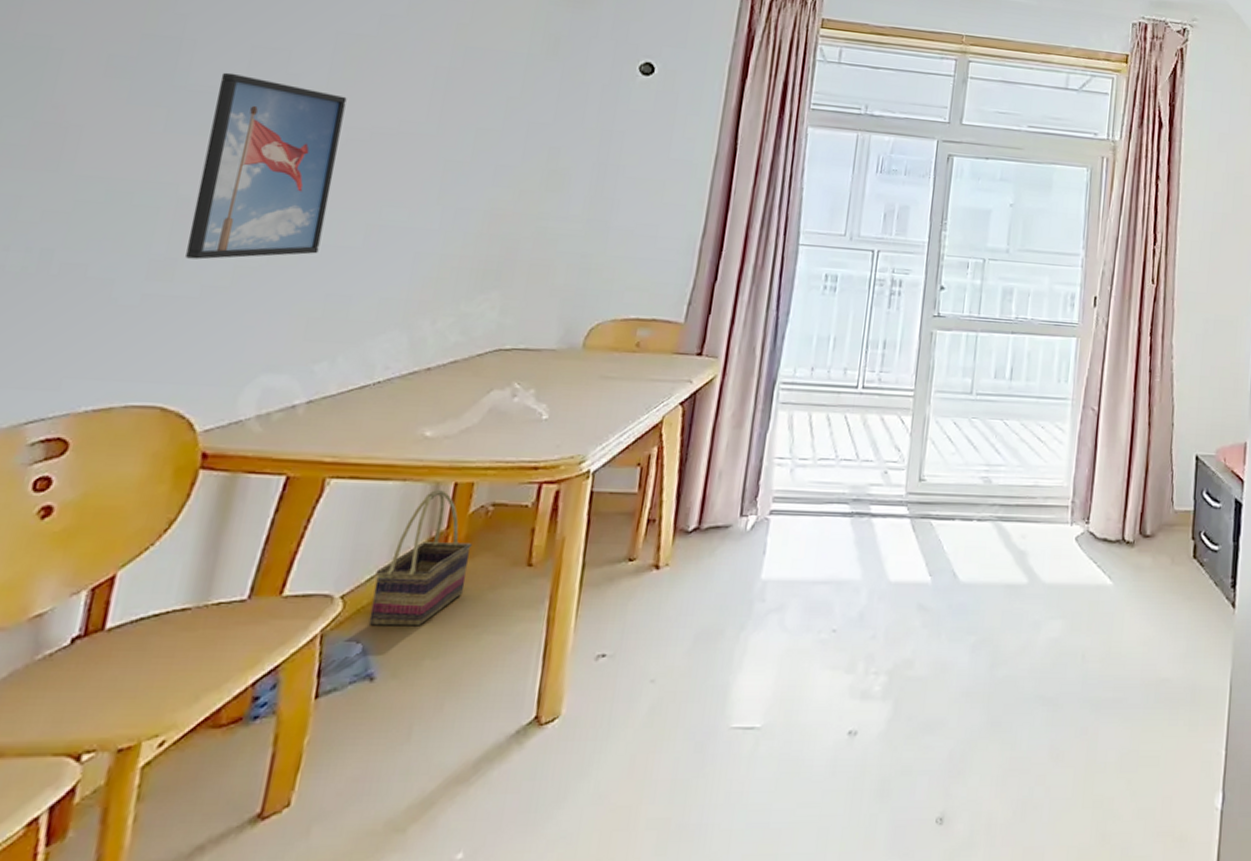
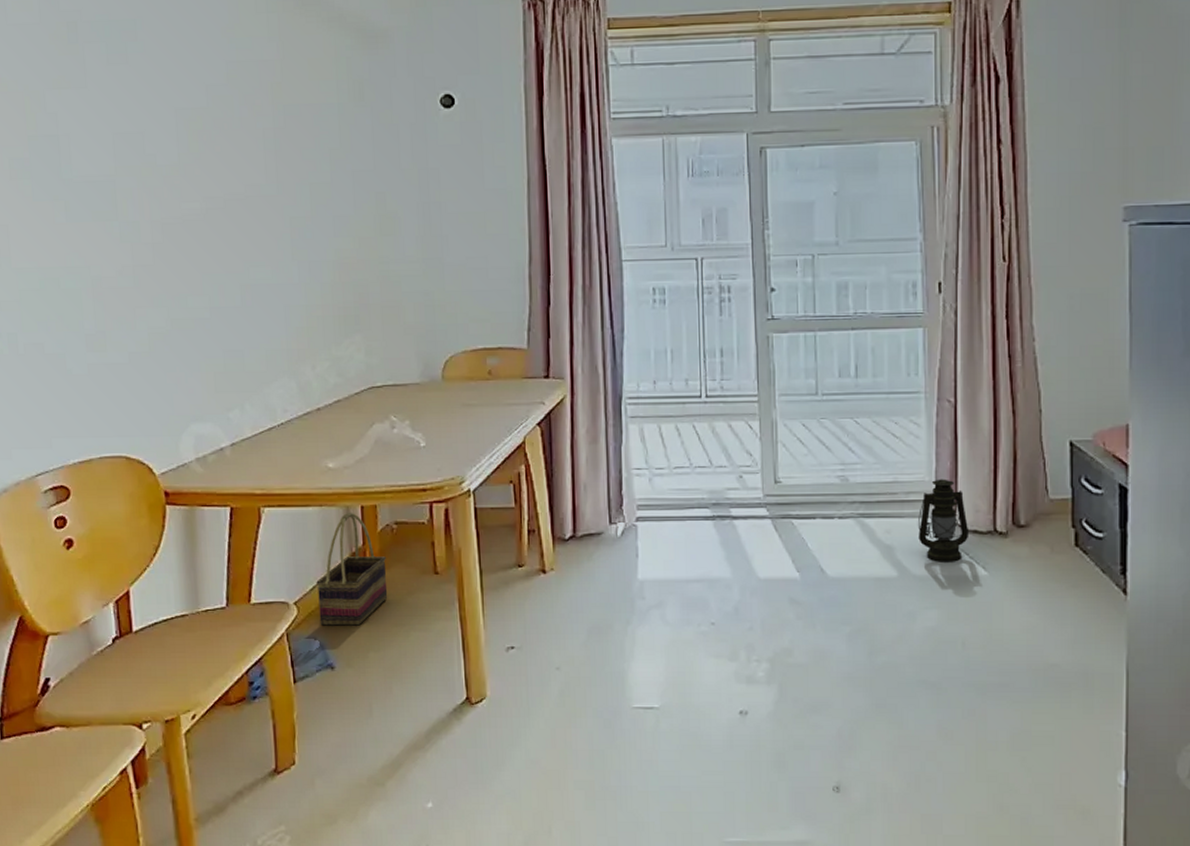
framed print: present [185,72,347,260] -> none [96,161,208,331]
lantern: none [1051,485,1100,570] -> present [917,479,970,562]

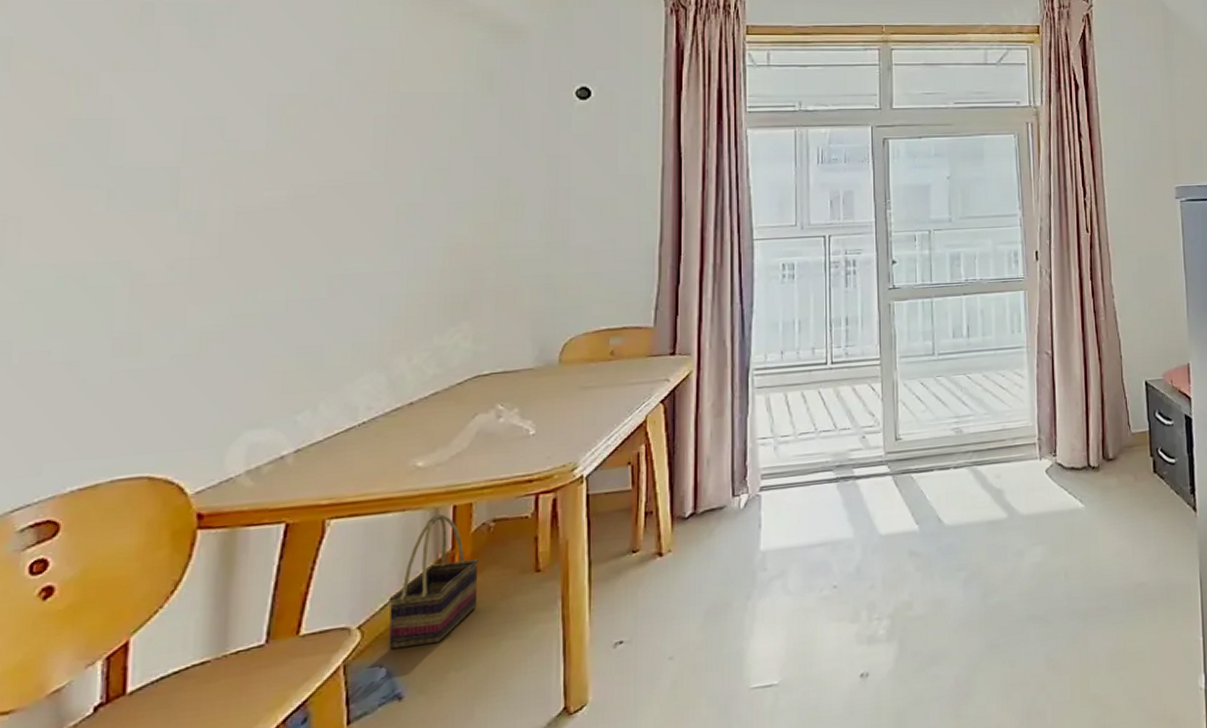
lantern: present [917,479,970,562] -> none [1023,423,1068,500]

